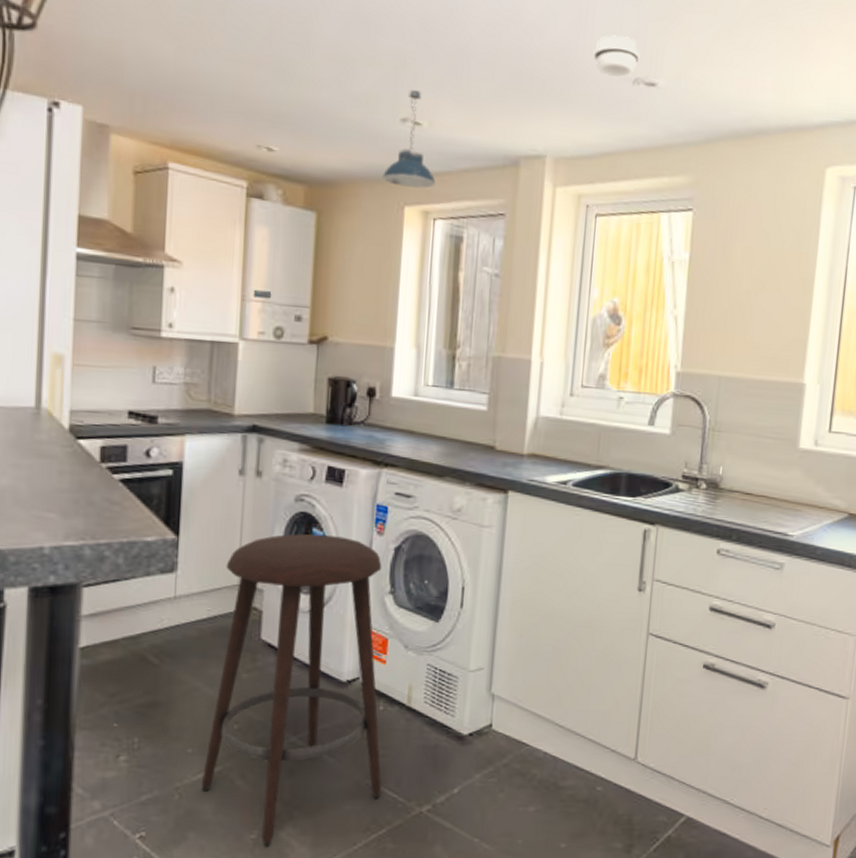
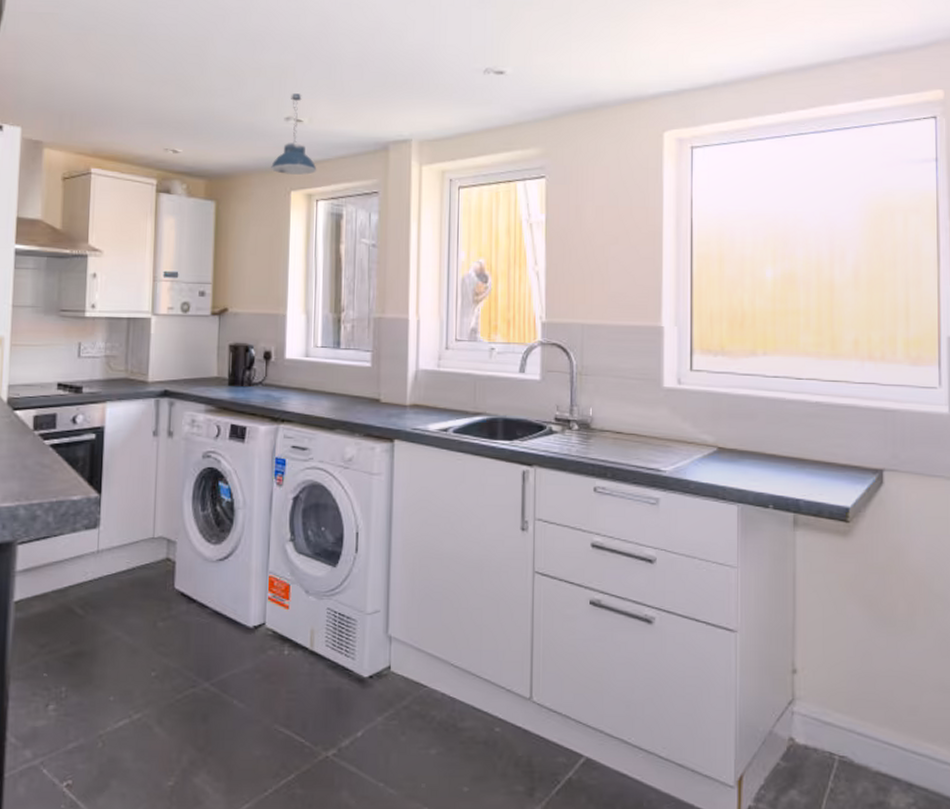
stool: present [202,534,382,848] -> none [123,487,290,795]
smoke detector: present [593,35,640,77] -> none [448,34,488,69]

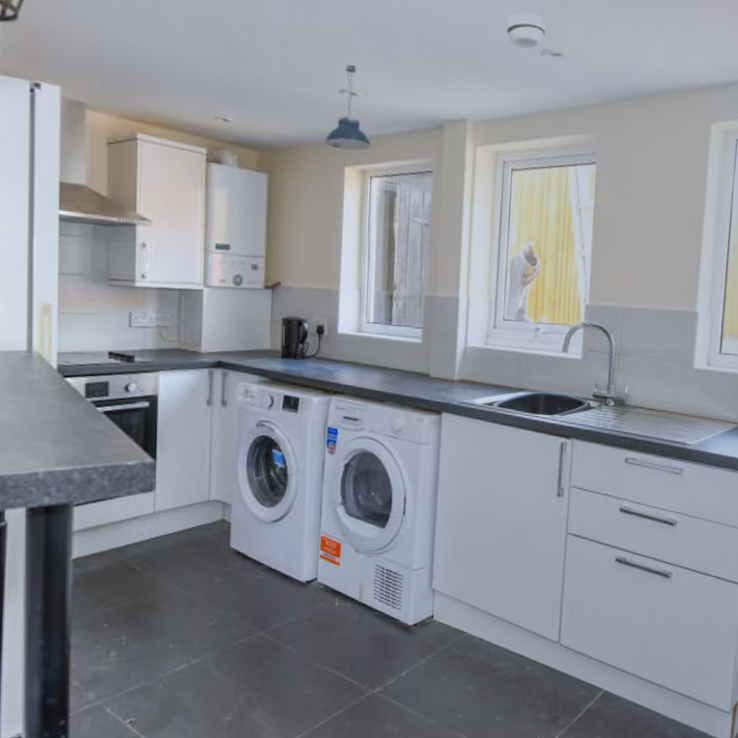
smoke detector: none [448,34,488,69] -> present [506,12,547,49]

